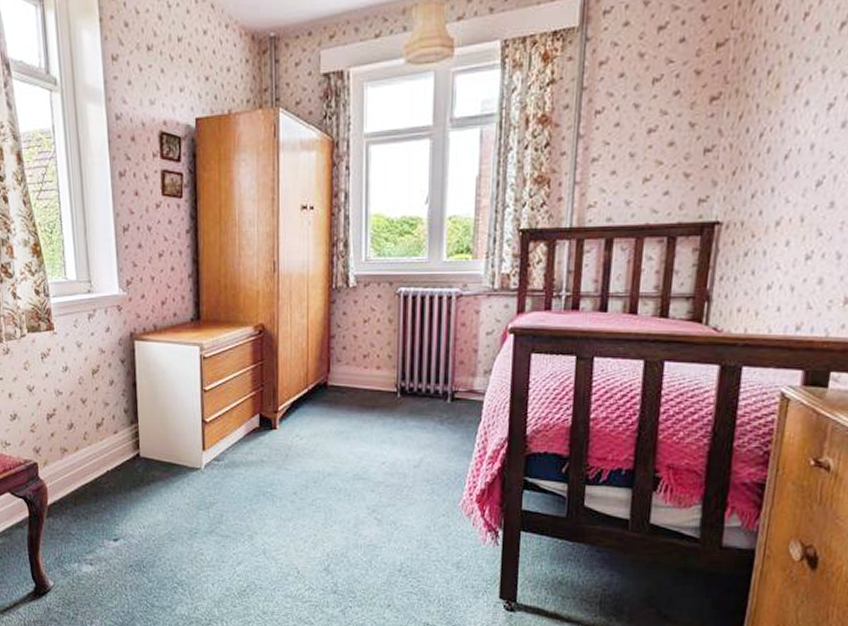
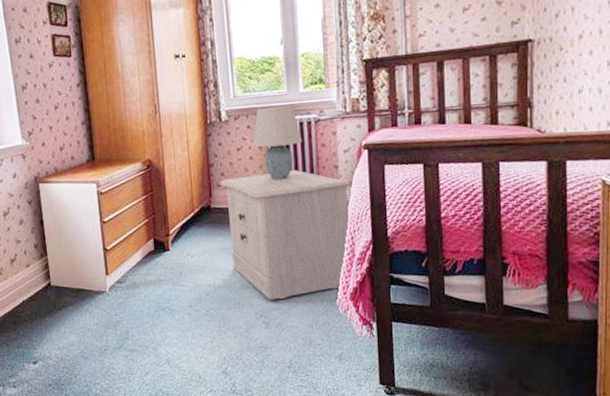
nightstand: none [340,350,488,495] -> present [220,170,349,300]
table lamp: none [382,275,440,360] -> present [252,105,303,181]

